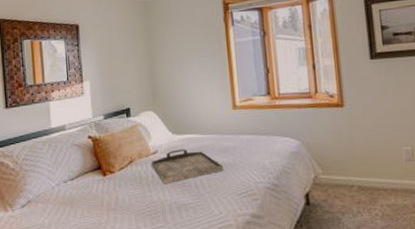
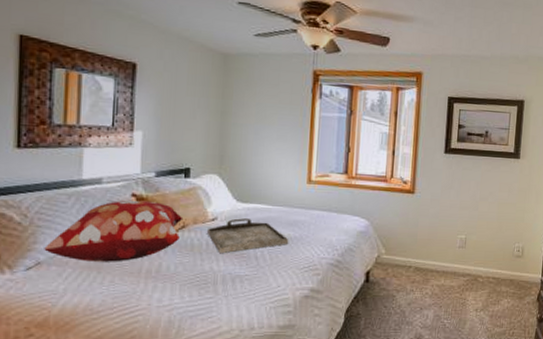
decorative pillow: none [31,141,130,198] -> present [44,200,184,262]

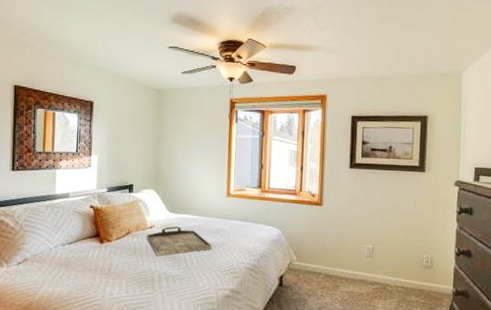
decorative pillow: present [44,200,184,262] -> none [29,211,128,261]

